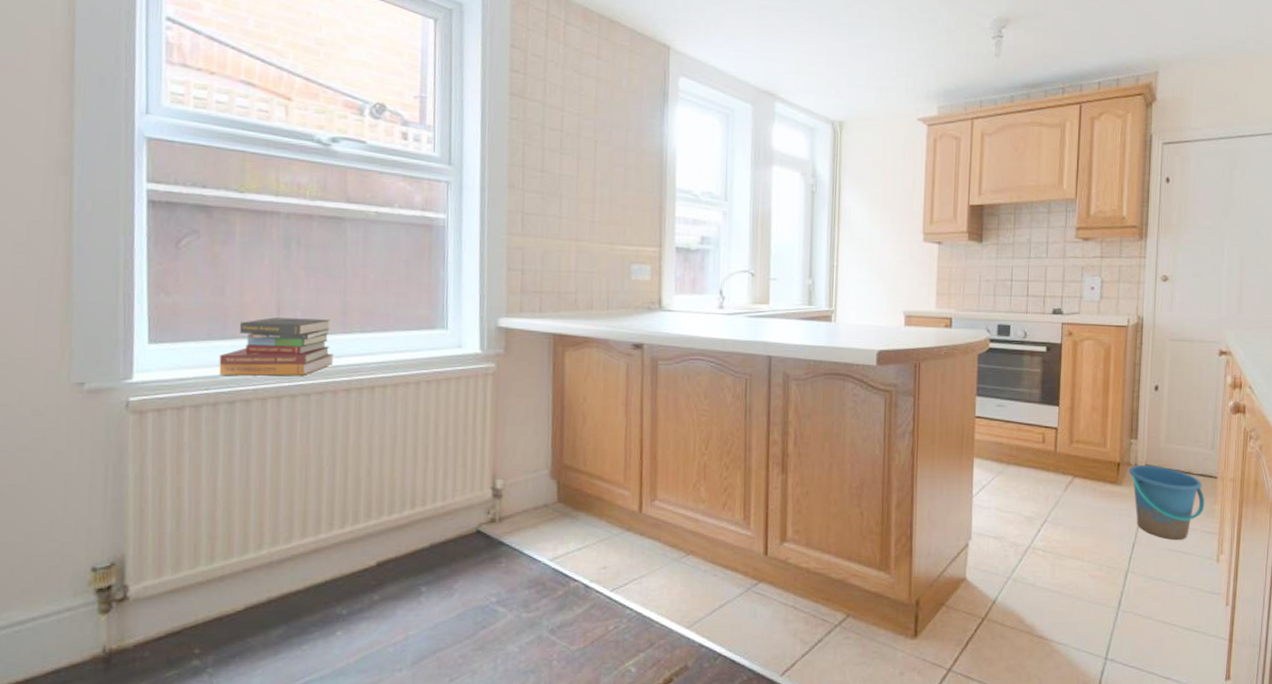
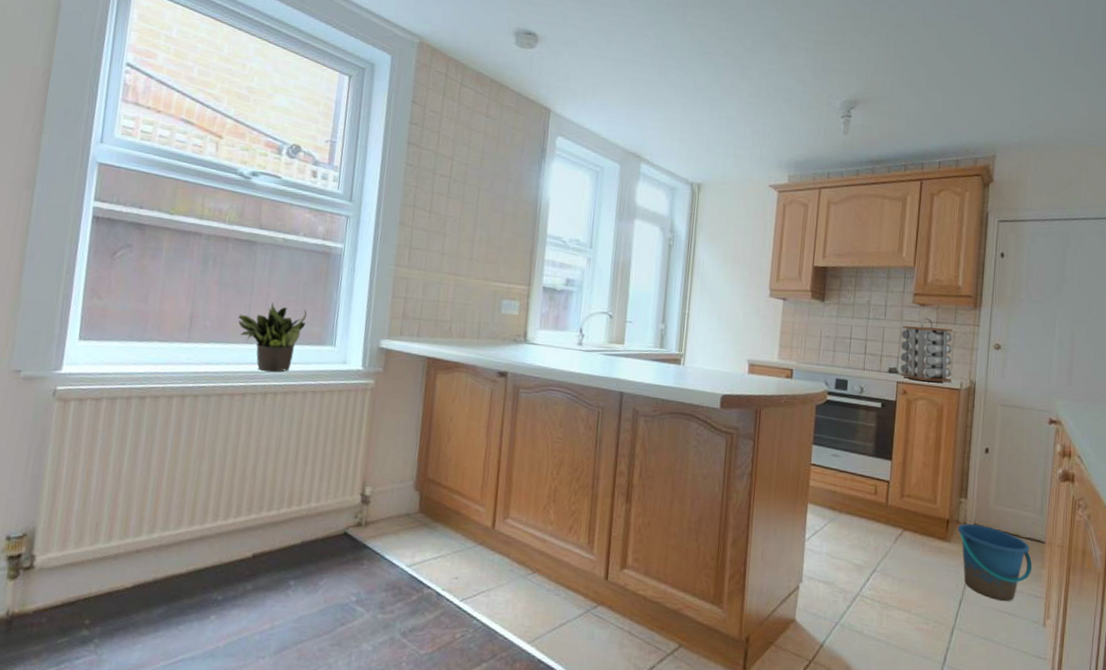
books: present [218,317,335,376] -> none [134,325,235,378]
potted plant: none [333,285,412,363] -> present [238,302,307,372]
spice rack: none [1064,253,1118,321] -> present [900,318,952,383]

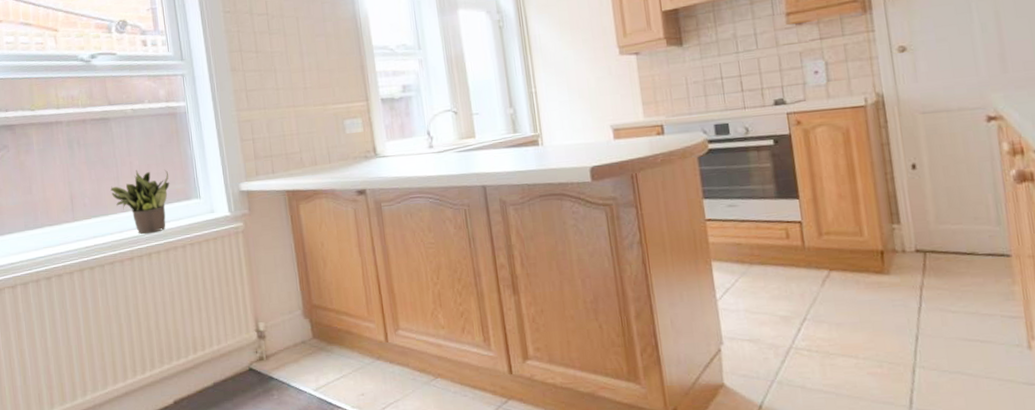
spice rack: present [900,318,952,383] -> none [779,36,853,108]
bucket: present [957,524,1033,601] -> none [895,249,1001,328]

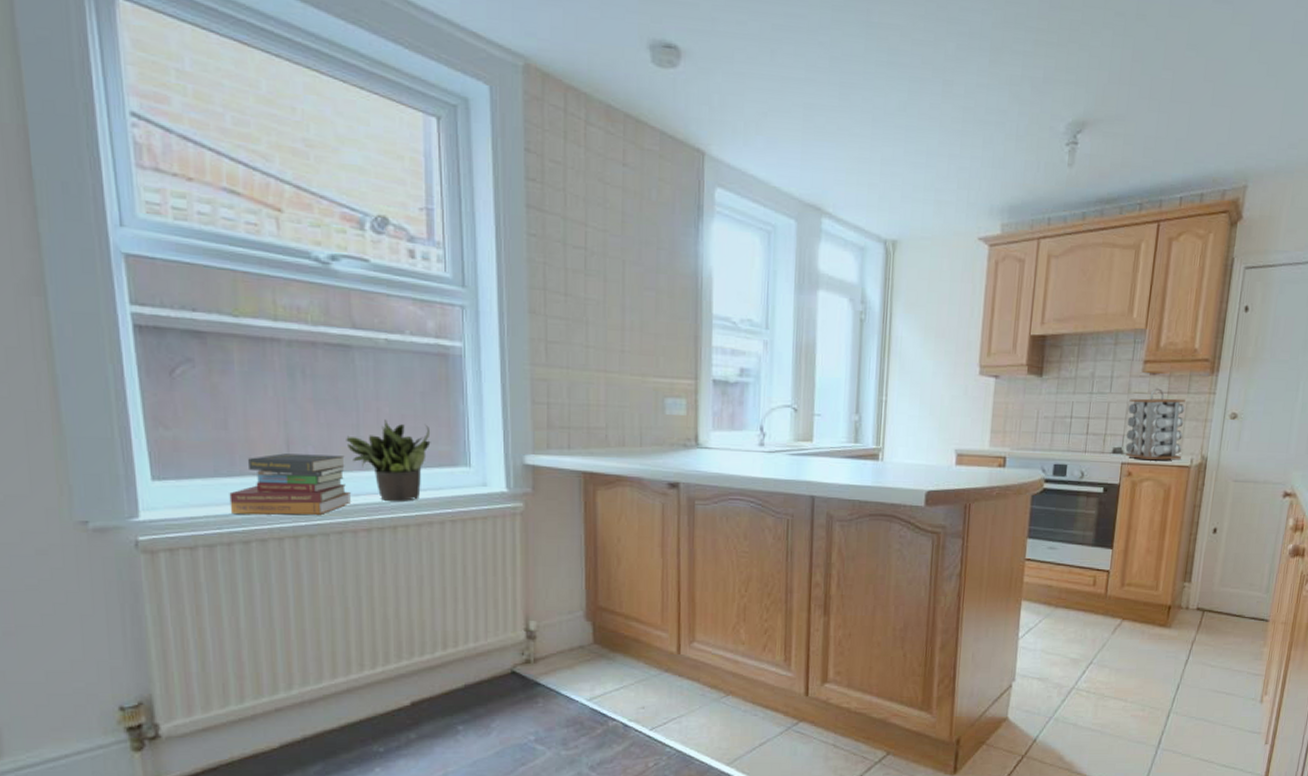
books: none [35,202,118,258] -> present [229,453,352,515]
spice rack: none [779,36,853,108] -> present [1125,388,1185,461]

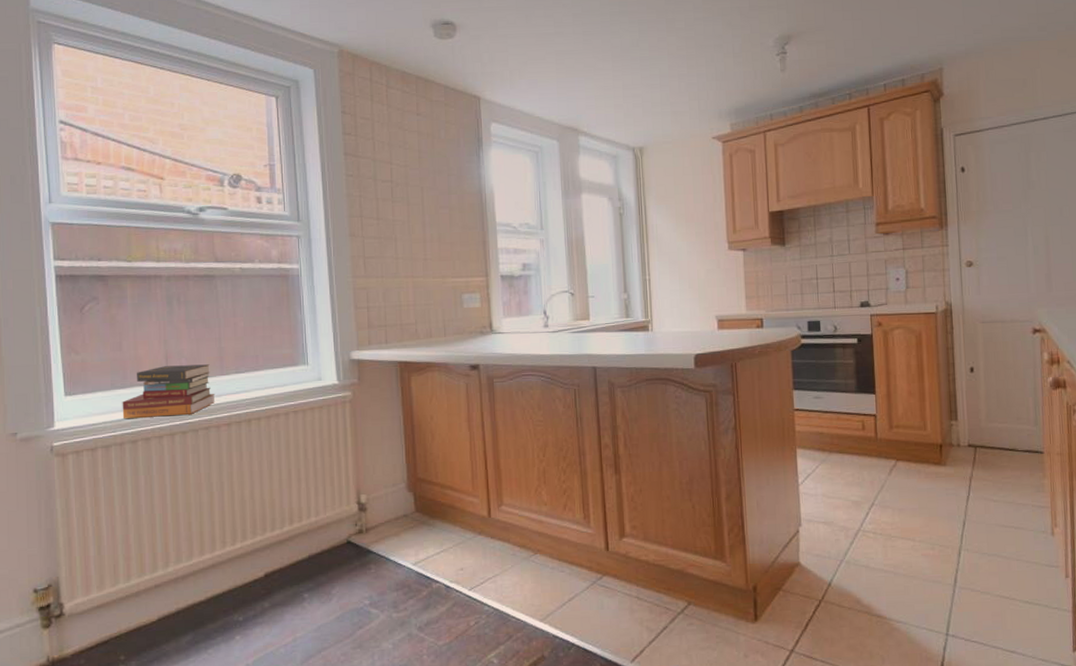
potted plant: present [346,419,431,501] -> none [211,332,276,399]
spice rack: present [1125,388,1185,461] -> none [868,246,926,311]

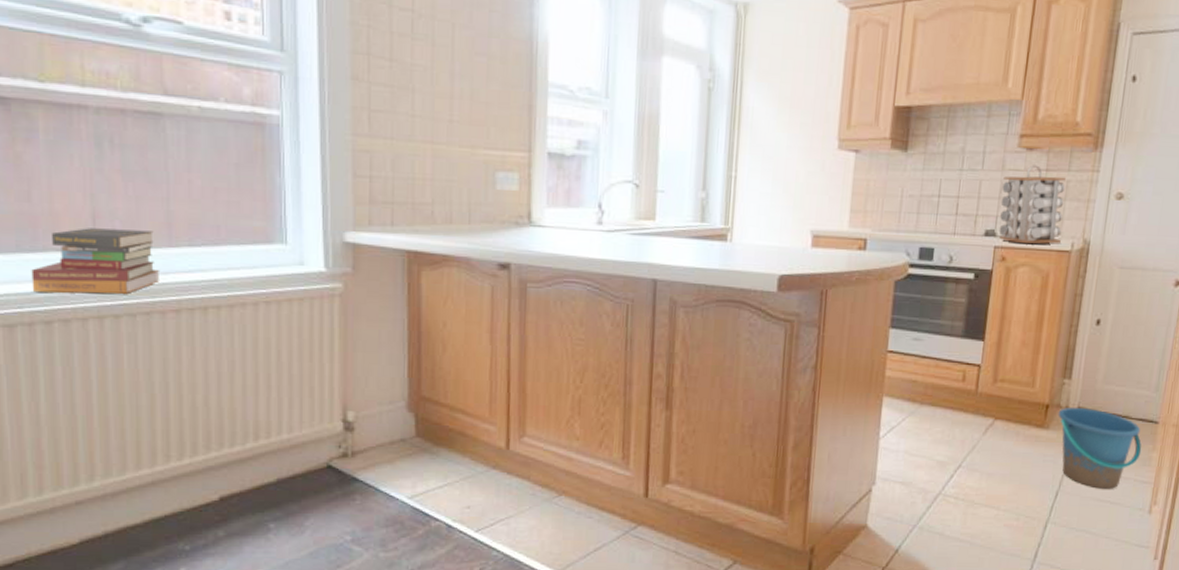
spice rack: none [868,246,926,311] -> present [999,165,1066,245]
bucket: none [951,445,1034,516] -> present [1058,408,1142,489]

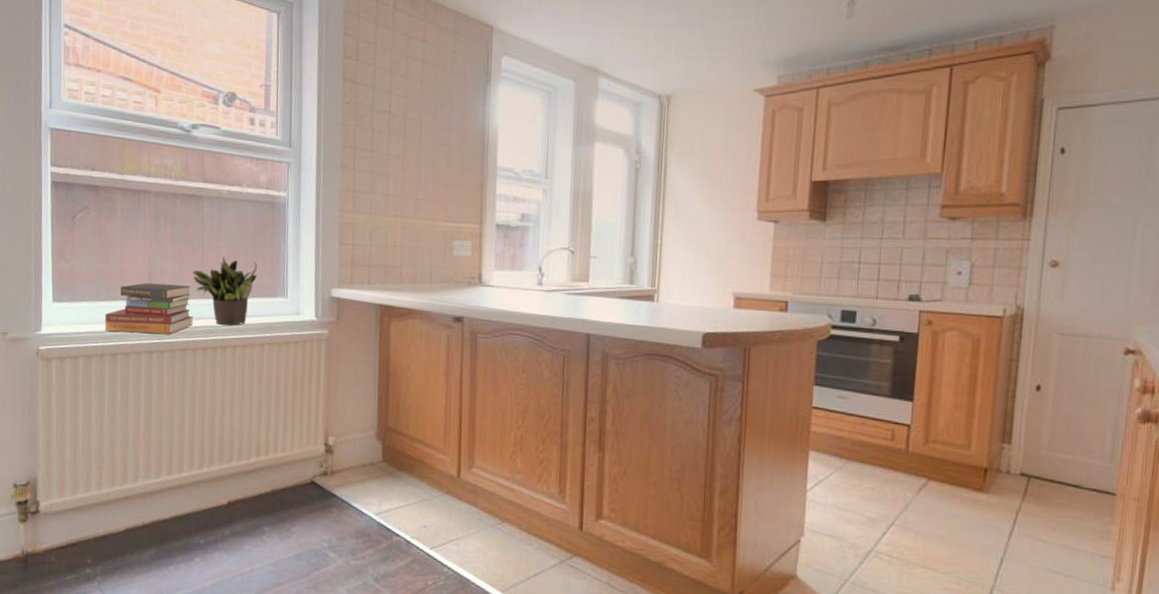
potted plant: none [155,192,245,281] -> present [193,256,258,326]
spice rack: present [999,165,1066,245] -> none [923,233,993,311]
bucket: present [1058,408,1142,489] -> none [998,473,1099,561]

